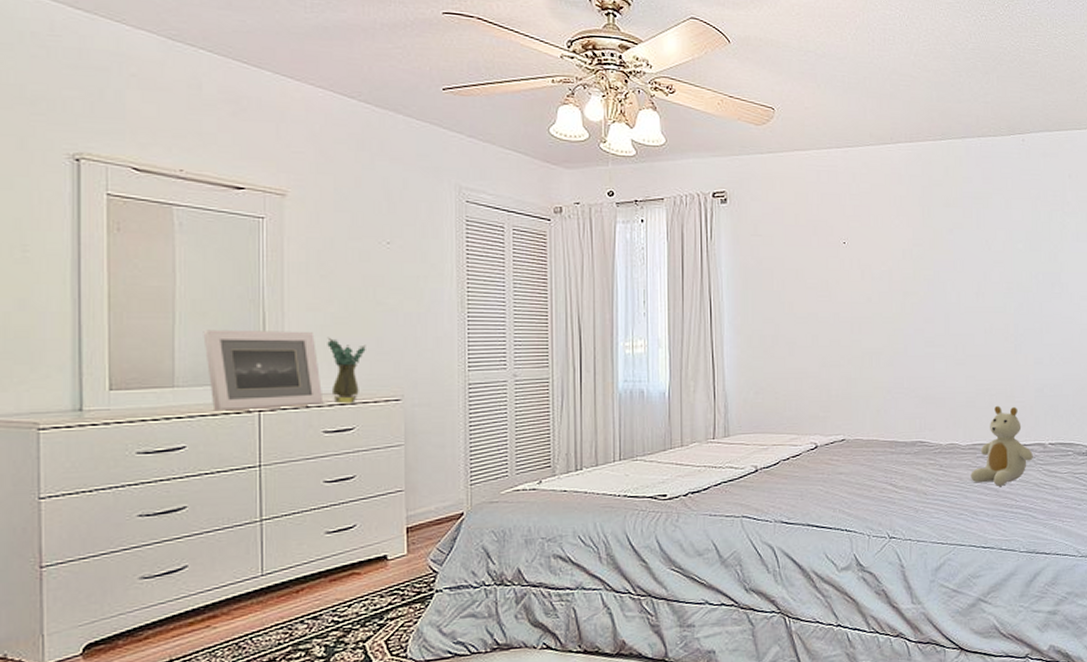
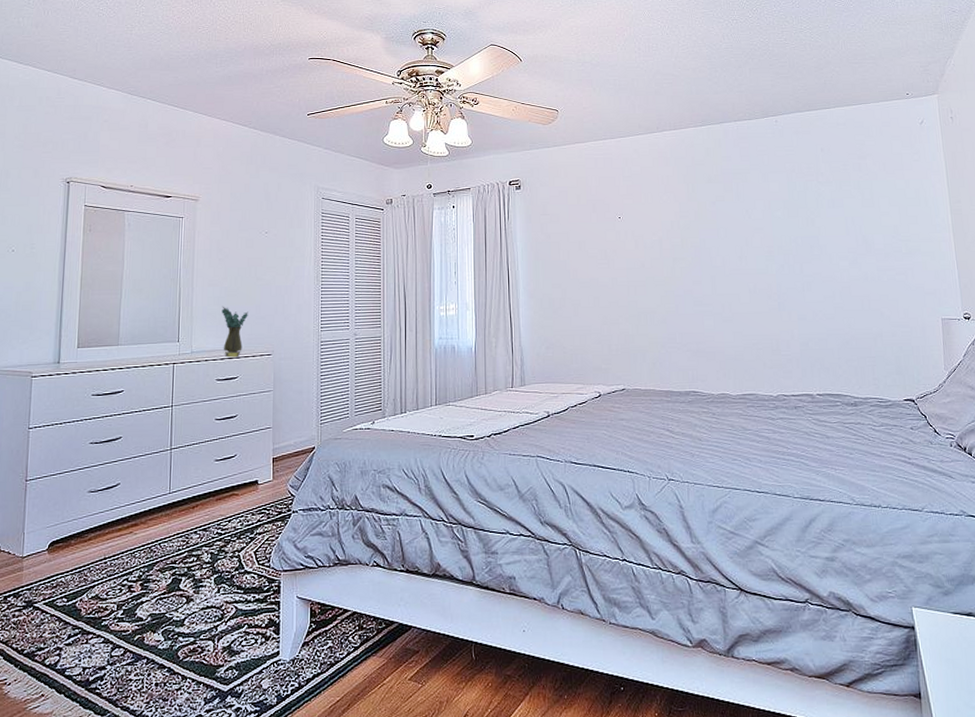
picture frame: present [203,329,324,411] -> none [139,301,218,364]
stuffed bear: present [971,405,1033,486] -> none [742,358,802,434]

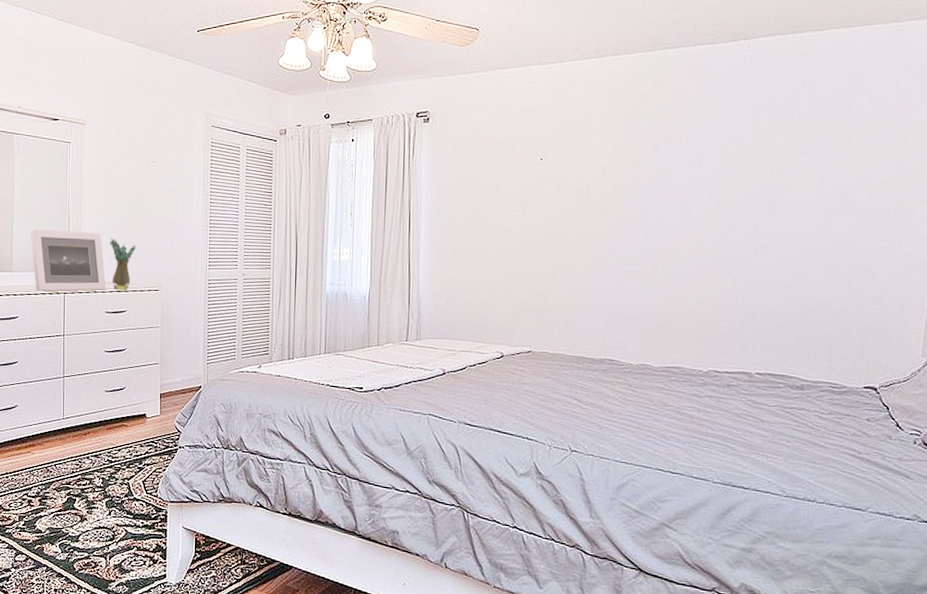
picture frame: none [139,301,218,364] -> present [30,229,107,292]

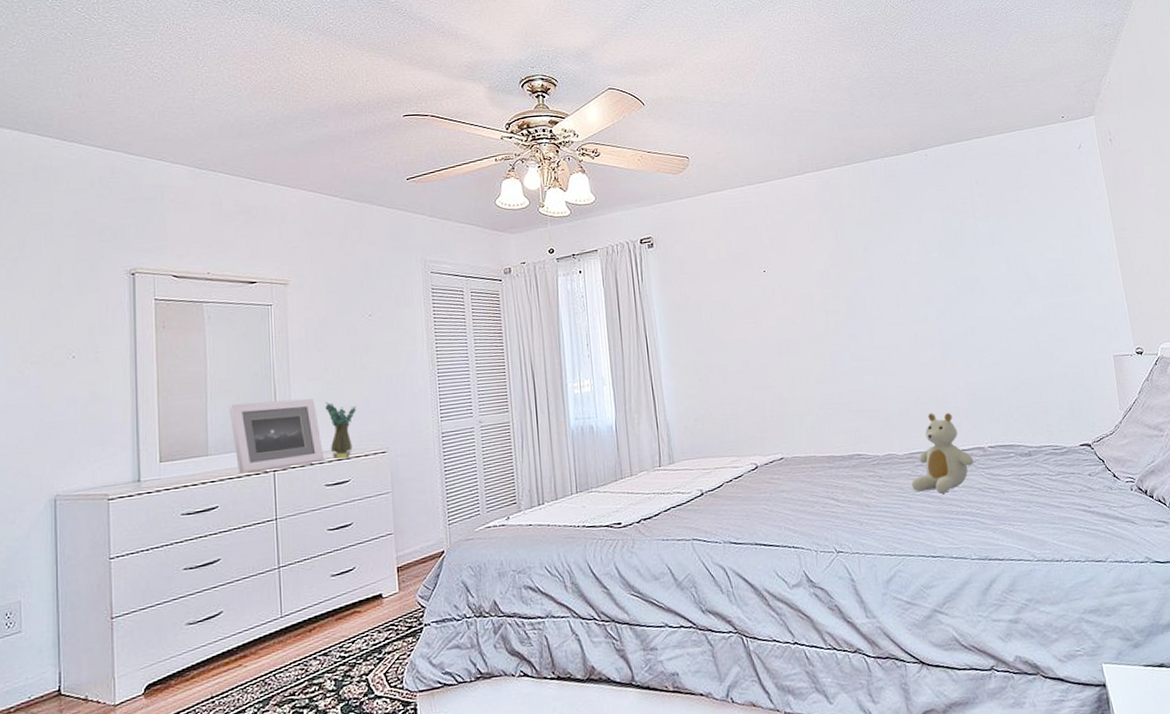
stuffed bear: none [662,329,736,413] -> present [911,412,974,494]

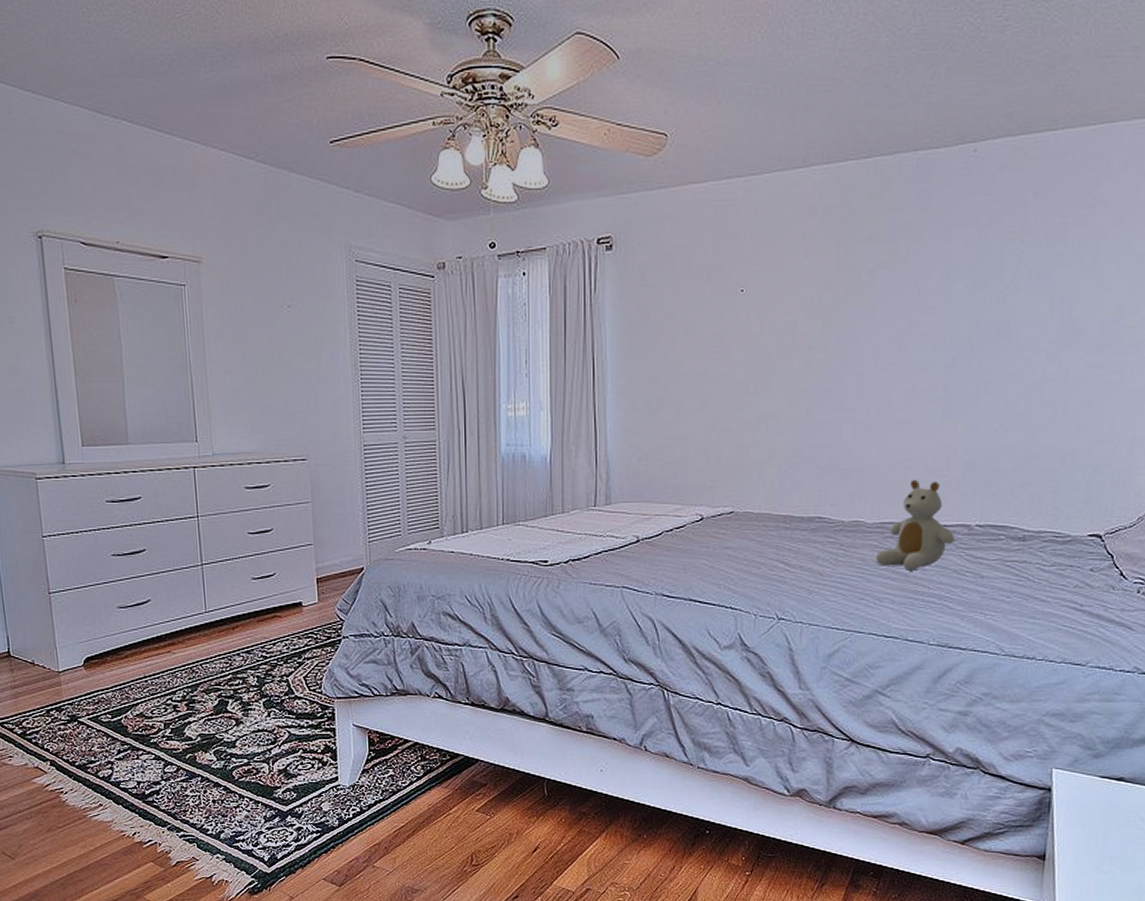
picture frame: present [228,398,325,474] -> none [146,392,244,467]
vase: present [325,401,356,460] -> none [243,399,275,462]

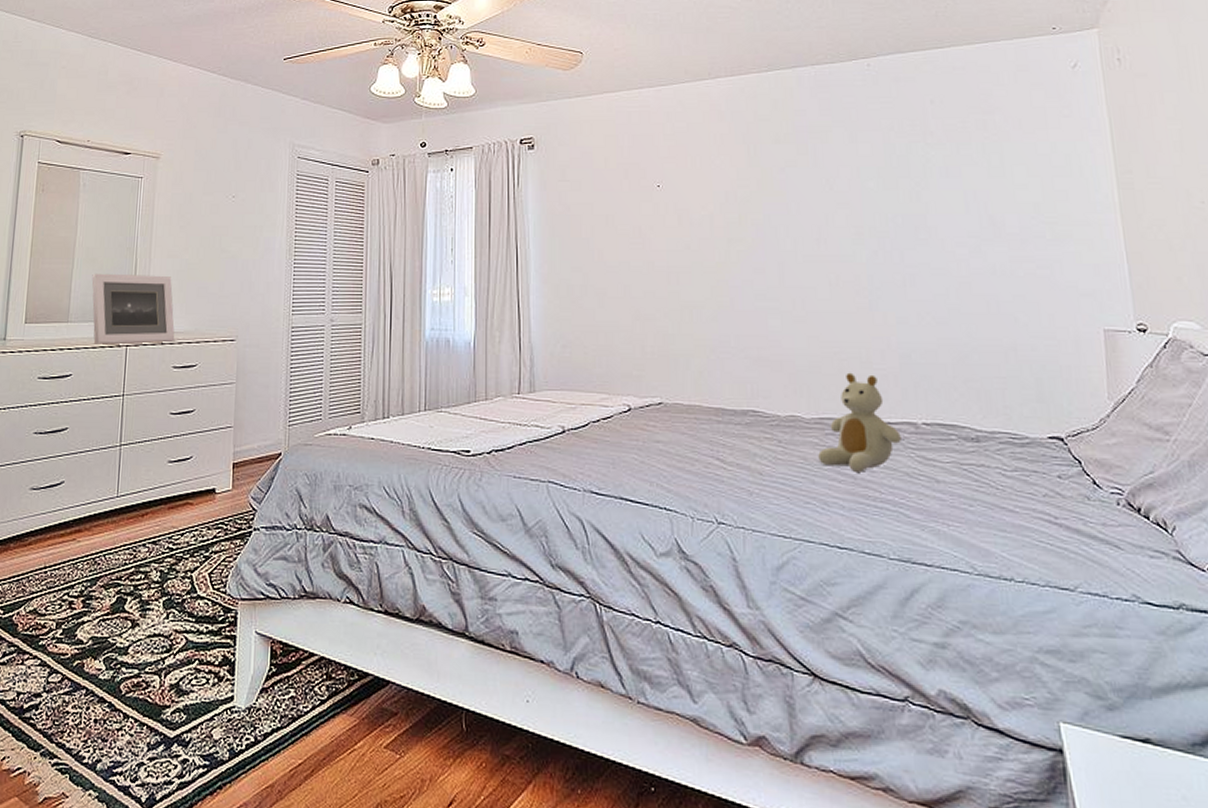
picture frame: none [146,392,244,467] -> present [92,273,175,345]

